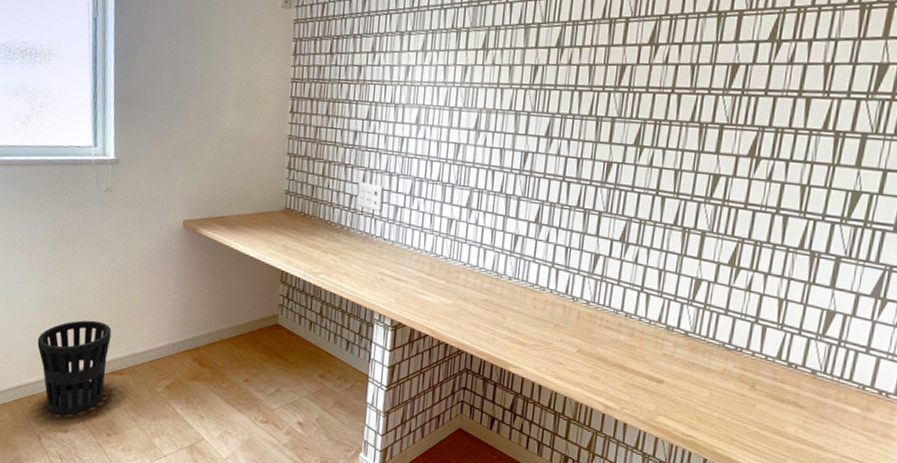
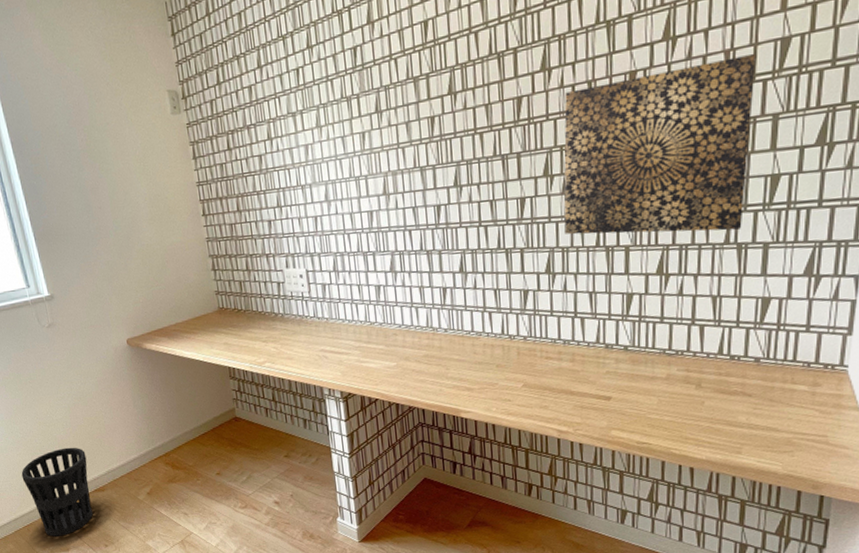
wall art: none [645,69,855,237] -> present [564,53,757,235]

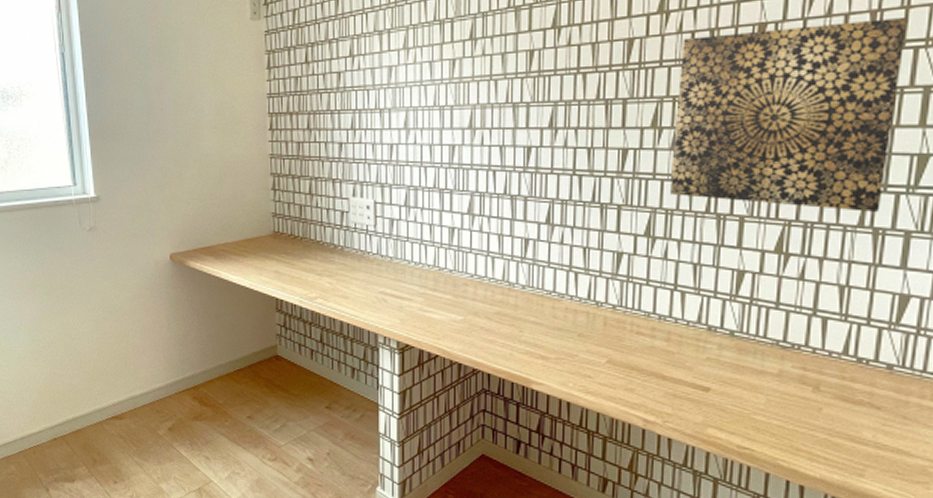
wastebasket: present [21,447,93,537] -> none [36,365,108,464]

